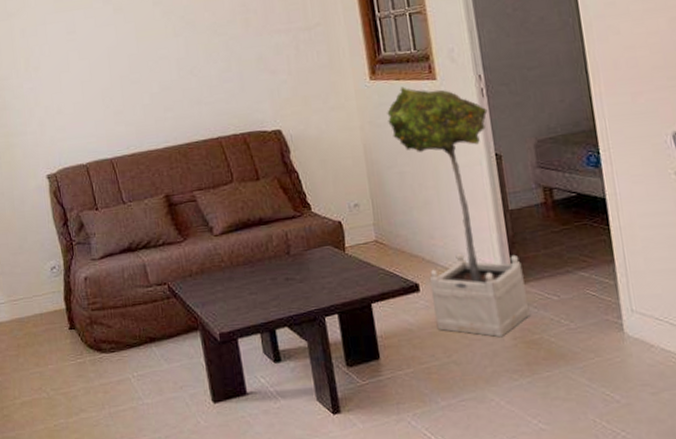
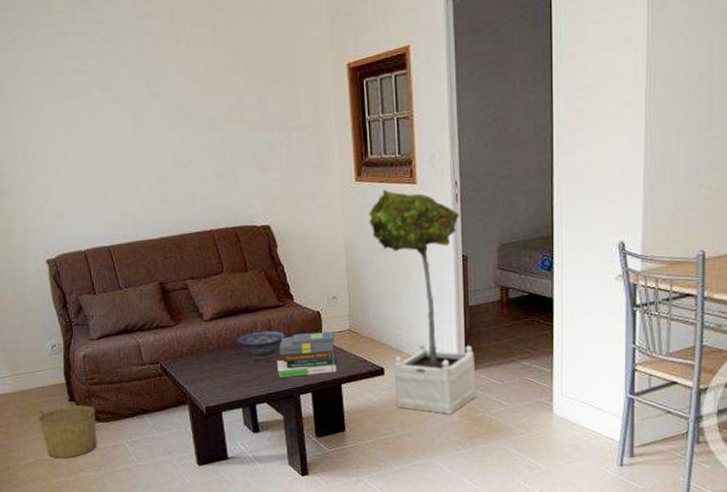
basket: none [35,334,100,396] -> present [37,405,97,458]
decorative bowl: none [249,244,306,277] -> present [235,330,287,359]
books: none [297,242,366,297] -> present [277,331,338,378]

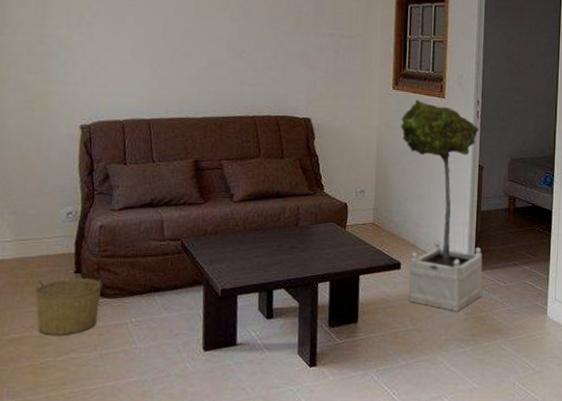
decorative bowl: present [235,330,287,359] -> none [262,217,313,245]
books: present [277,331,338,378] -> none [299,222,359,265]

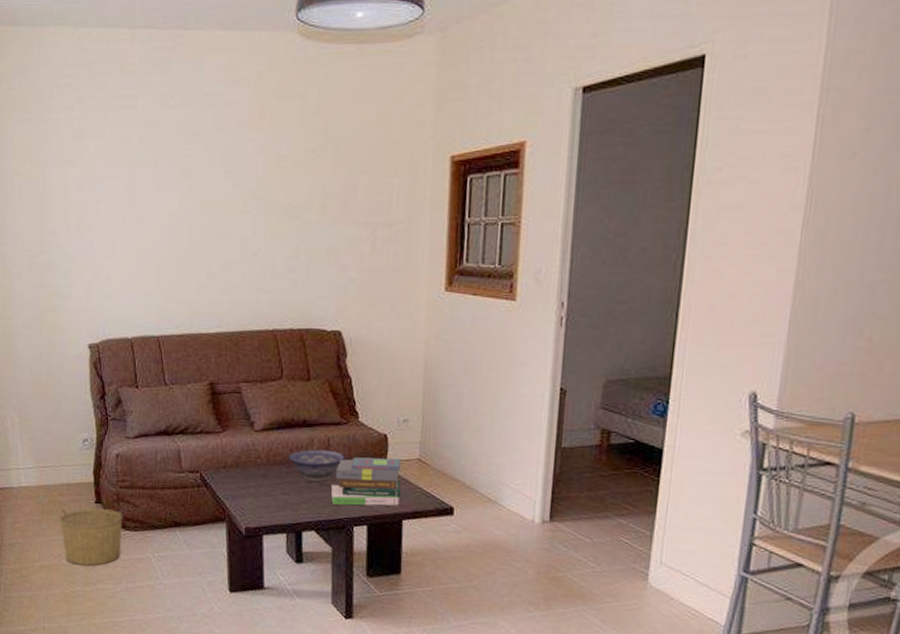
decorative bowl: none [262,217,313,245] -> present [287,449,346,482]
books: none [299,222,359,265] -> present [331,457,402,506]
potted tree: present [401,99,483,312] -> none [455,303,563,571]

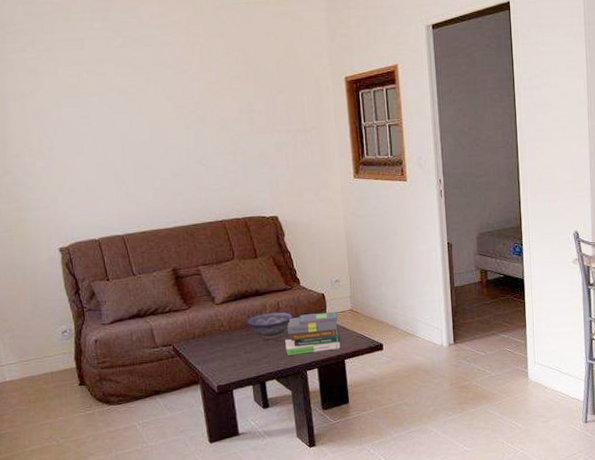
basket: present [59,508,123,566] -> none [45,389,108,444]

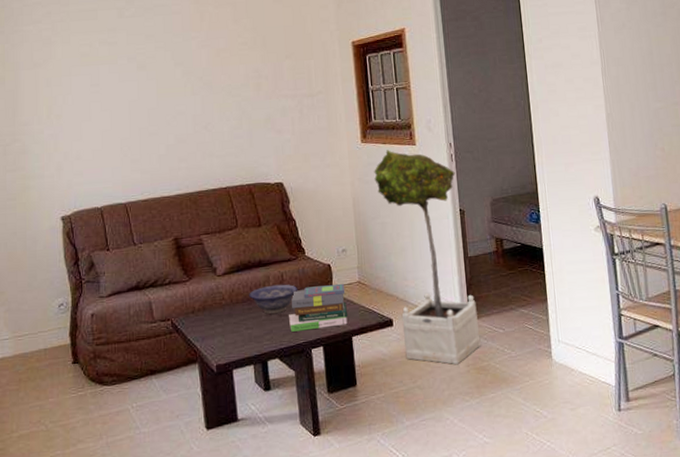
potted tree: none [366,185,464,384] -> present [374,150,481,365]

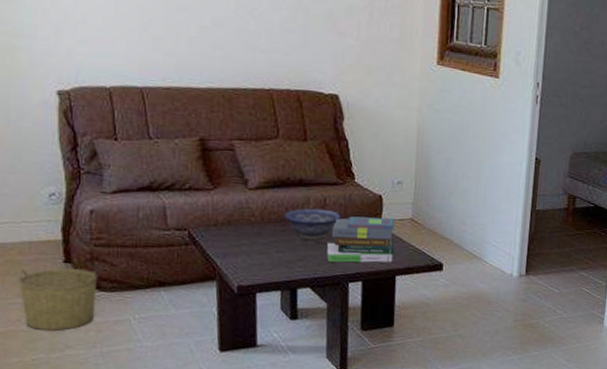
basket: none [36,368,101,429] -> present [17,268,98,331]
potted tree: present [374,150,481,365] -> none [446,78,538,319]

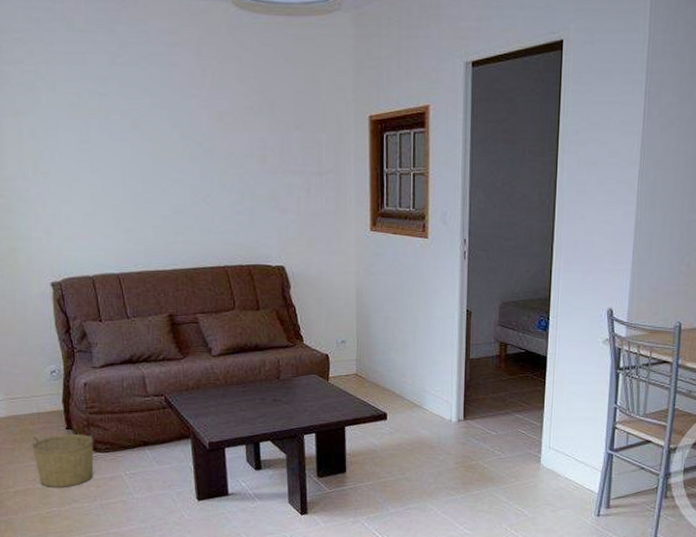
decorative bowl: present [282,208,342,240] -> none [243,370,294,398]
books: present [327,216,395,263] -> none [283,374,343,417]

